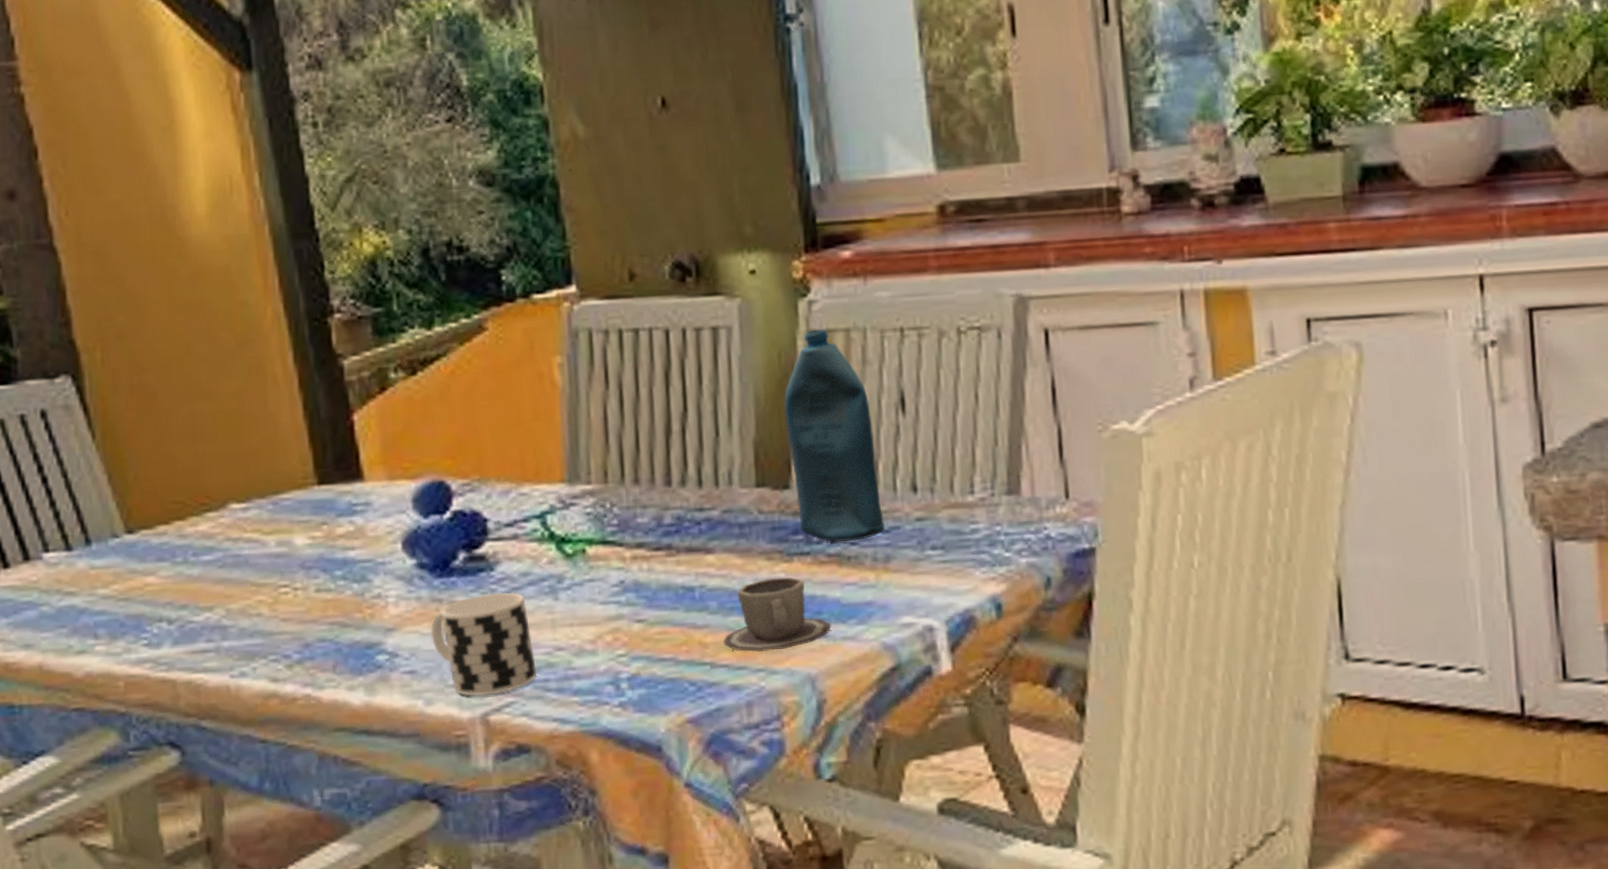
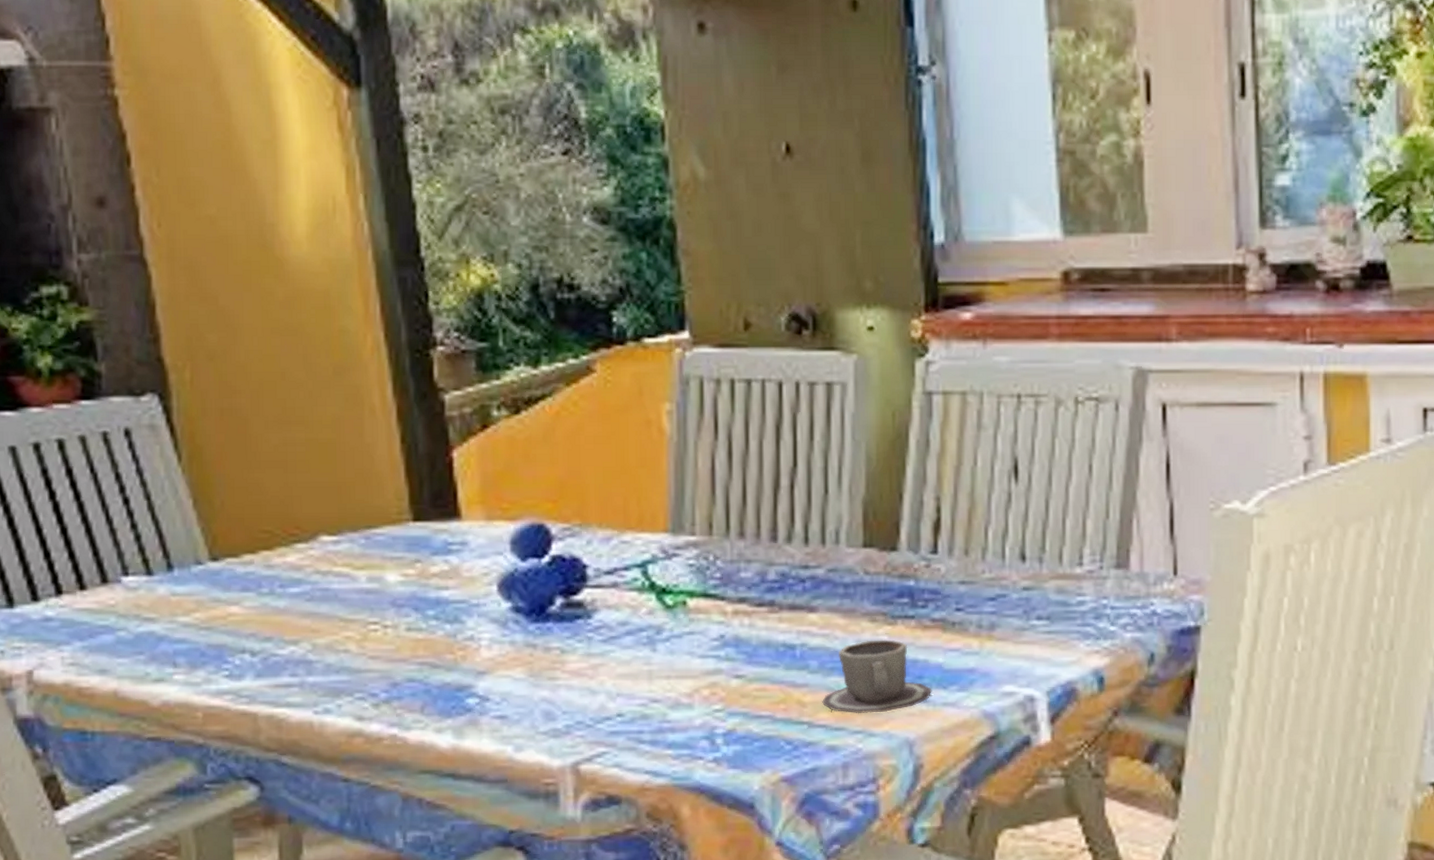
cup: present [430,592,537,697] -> none [523,641,631,744]
bottle: present [784,329,886,542] -> none [896,390,992,607]

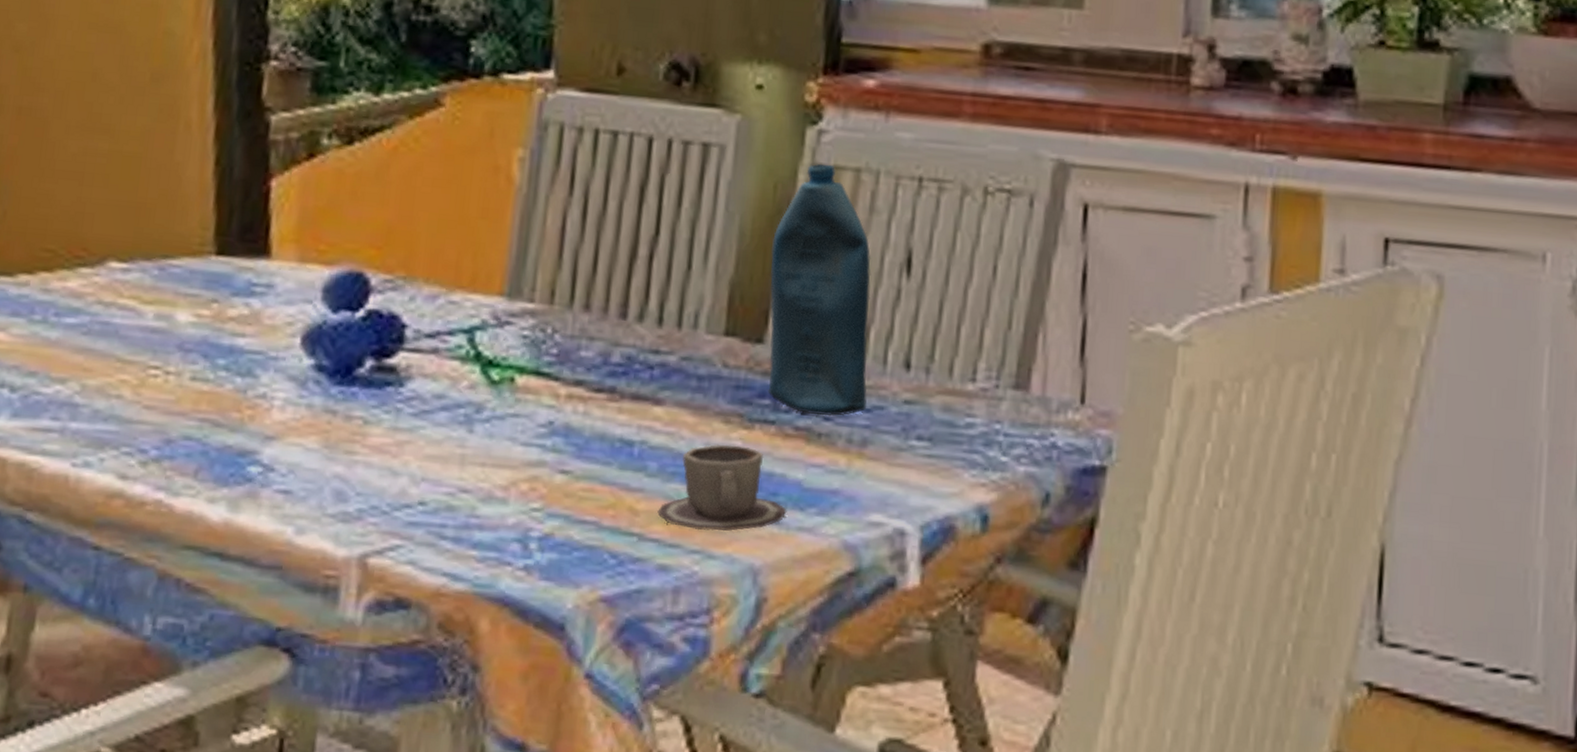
bottle: none [896,390,992,607] -> present [767,164,871,417]

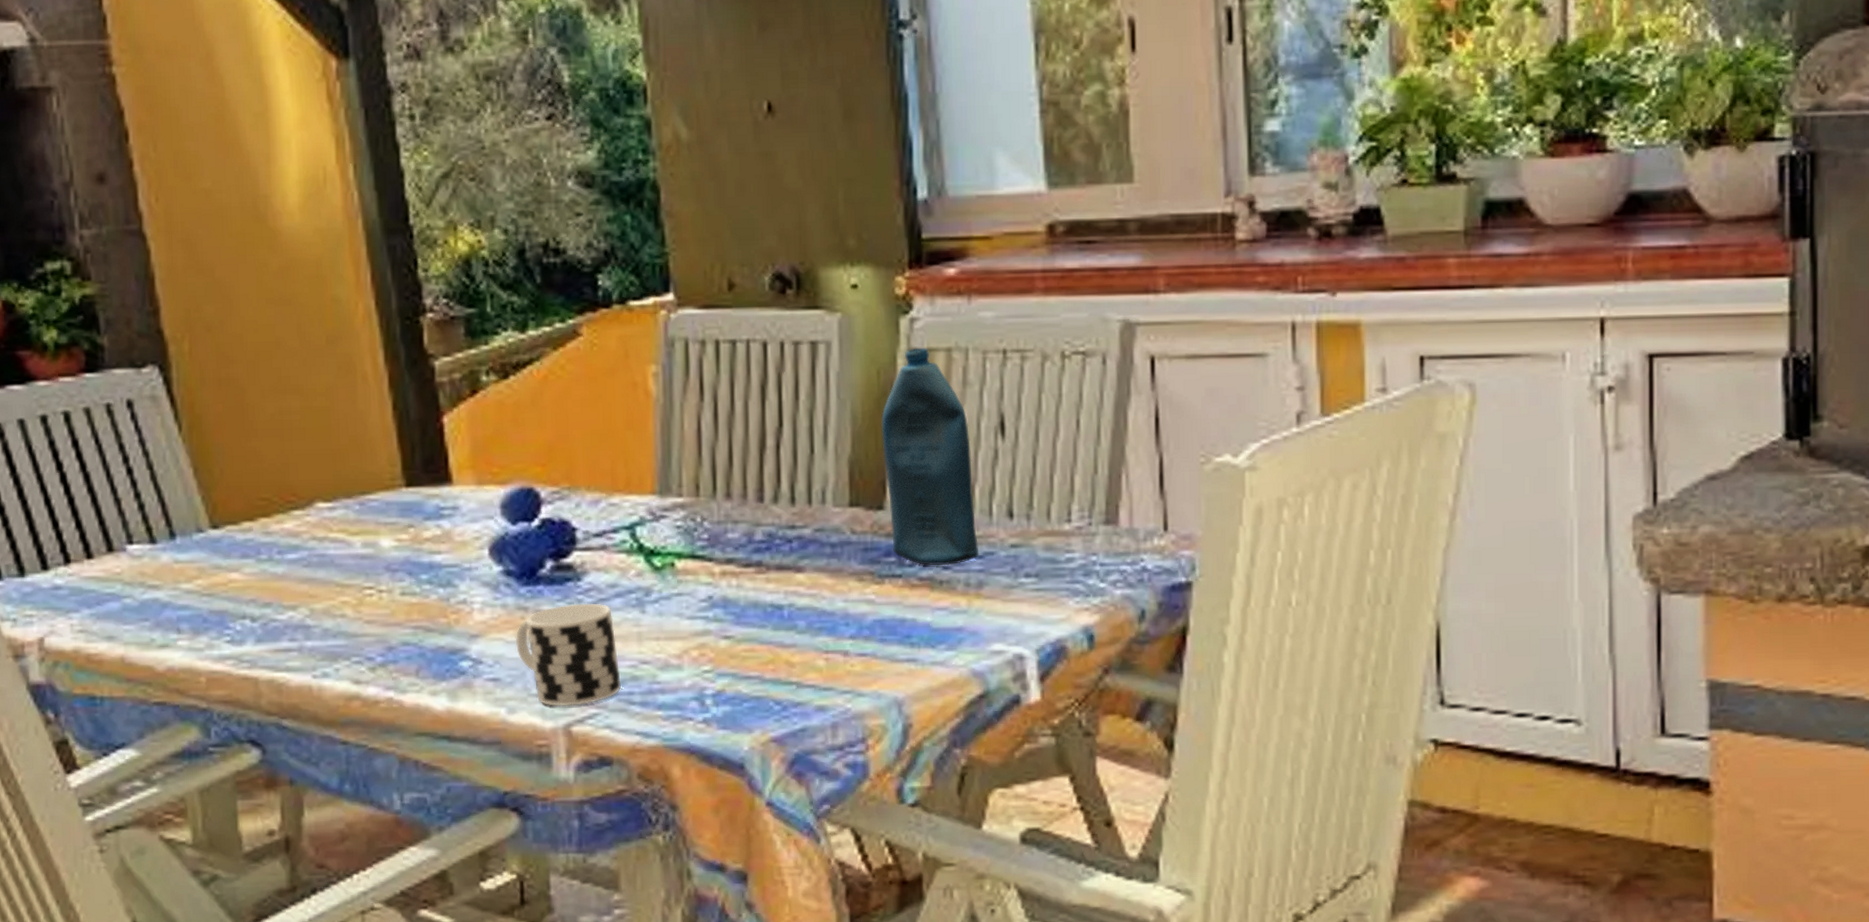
cup: none [316,412,435,534] -> present [515,603,622,706]
cup: present [657,444,787,531] -> none [810,599,921,674]

